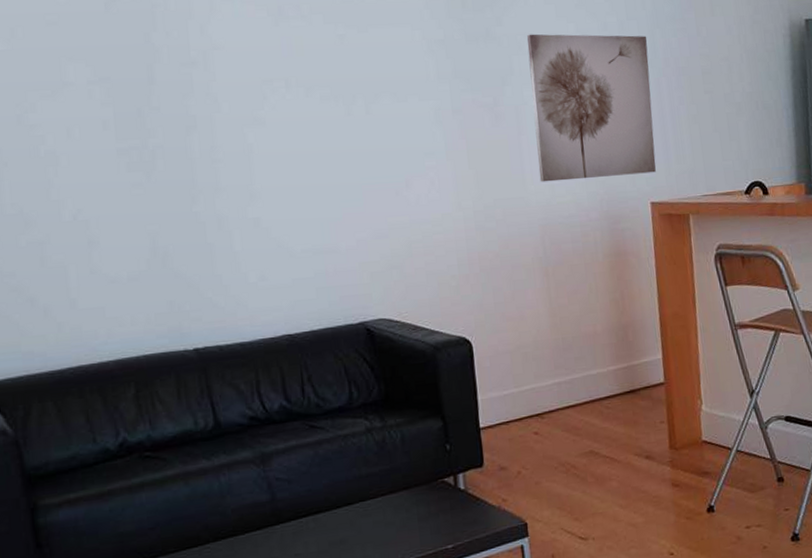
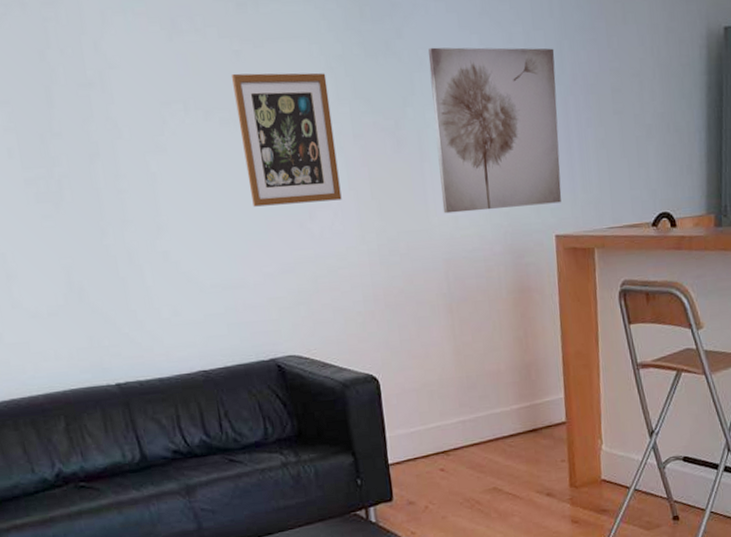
wall art: none [335,55,439,176] -> present [232,72,342,207]

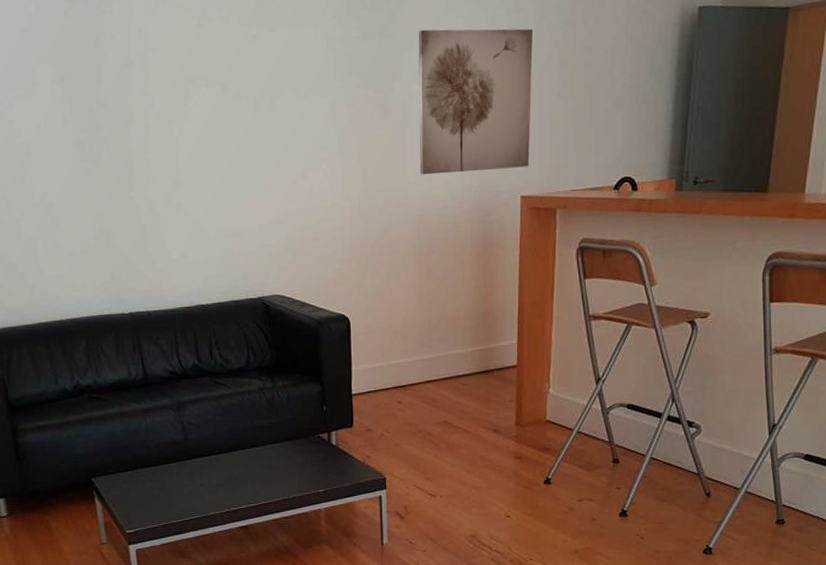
wall art: present [232,72,342,207] -> none [248,52,331,167]

